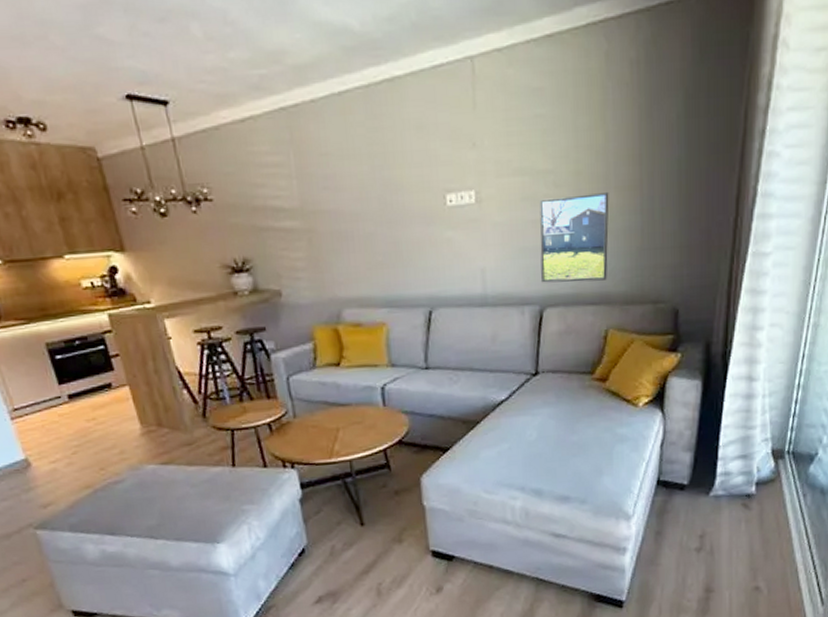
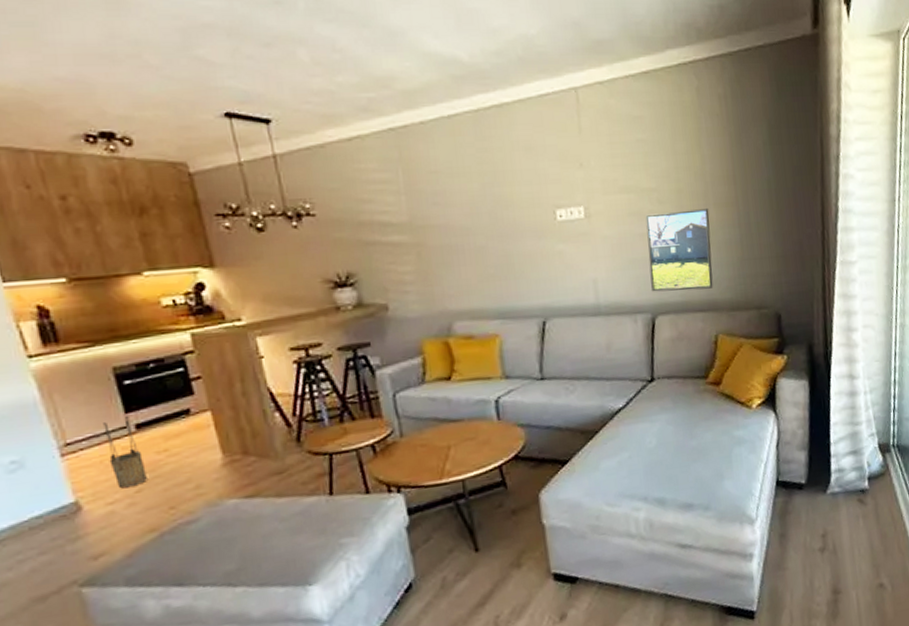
bucket: none [42,386,80,450] -> present [103,415,147,489]

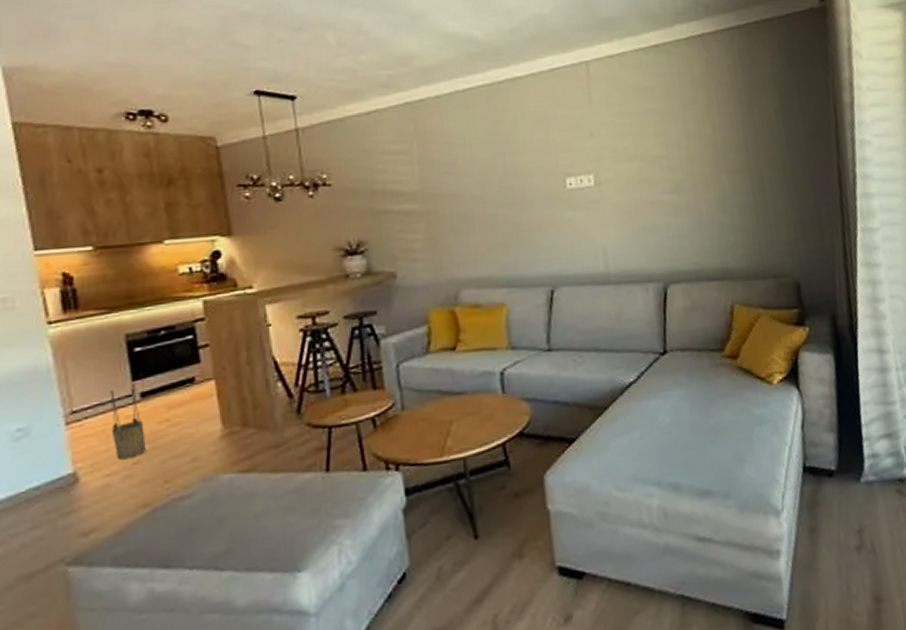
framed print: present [645,207,714,292] -> none [656,174,728,260]

